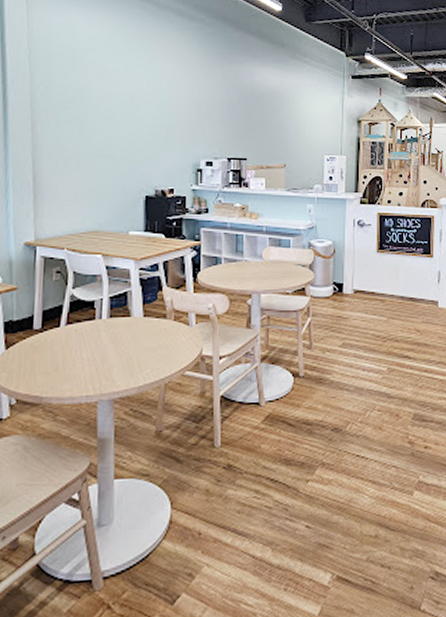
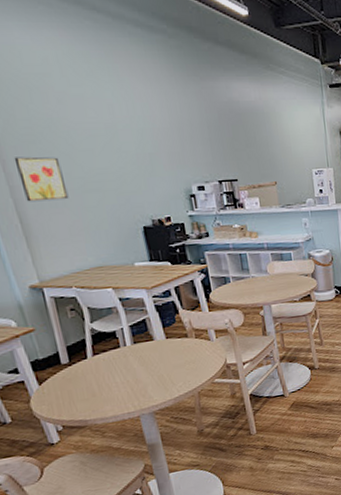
wall art: none [43,119,83,163] -> present [13,156,69,202]

